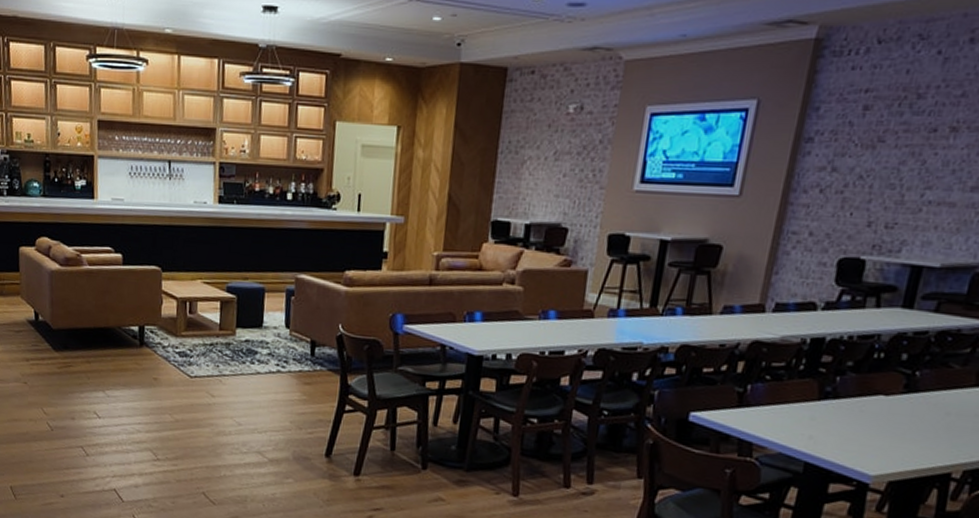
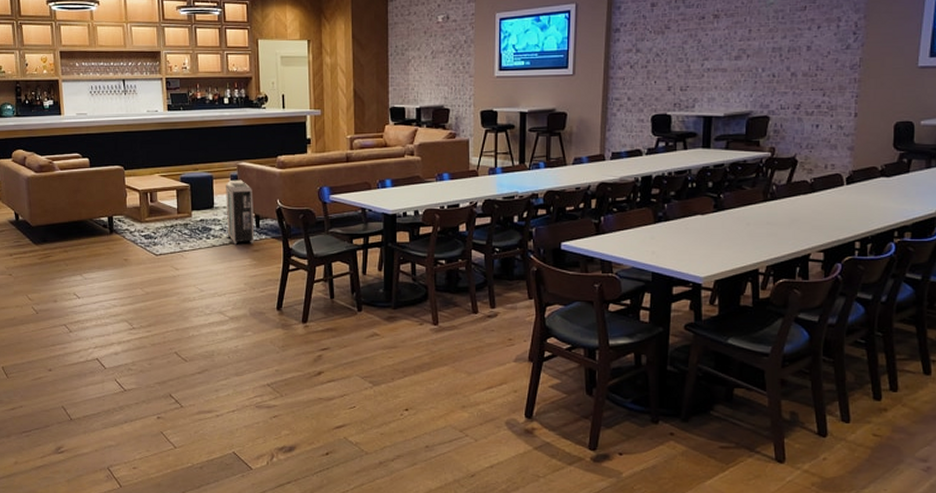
air purifier: none [275,295,311,375] -> present [226,179,255,245]

